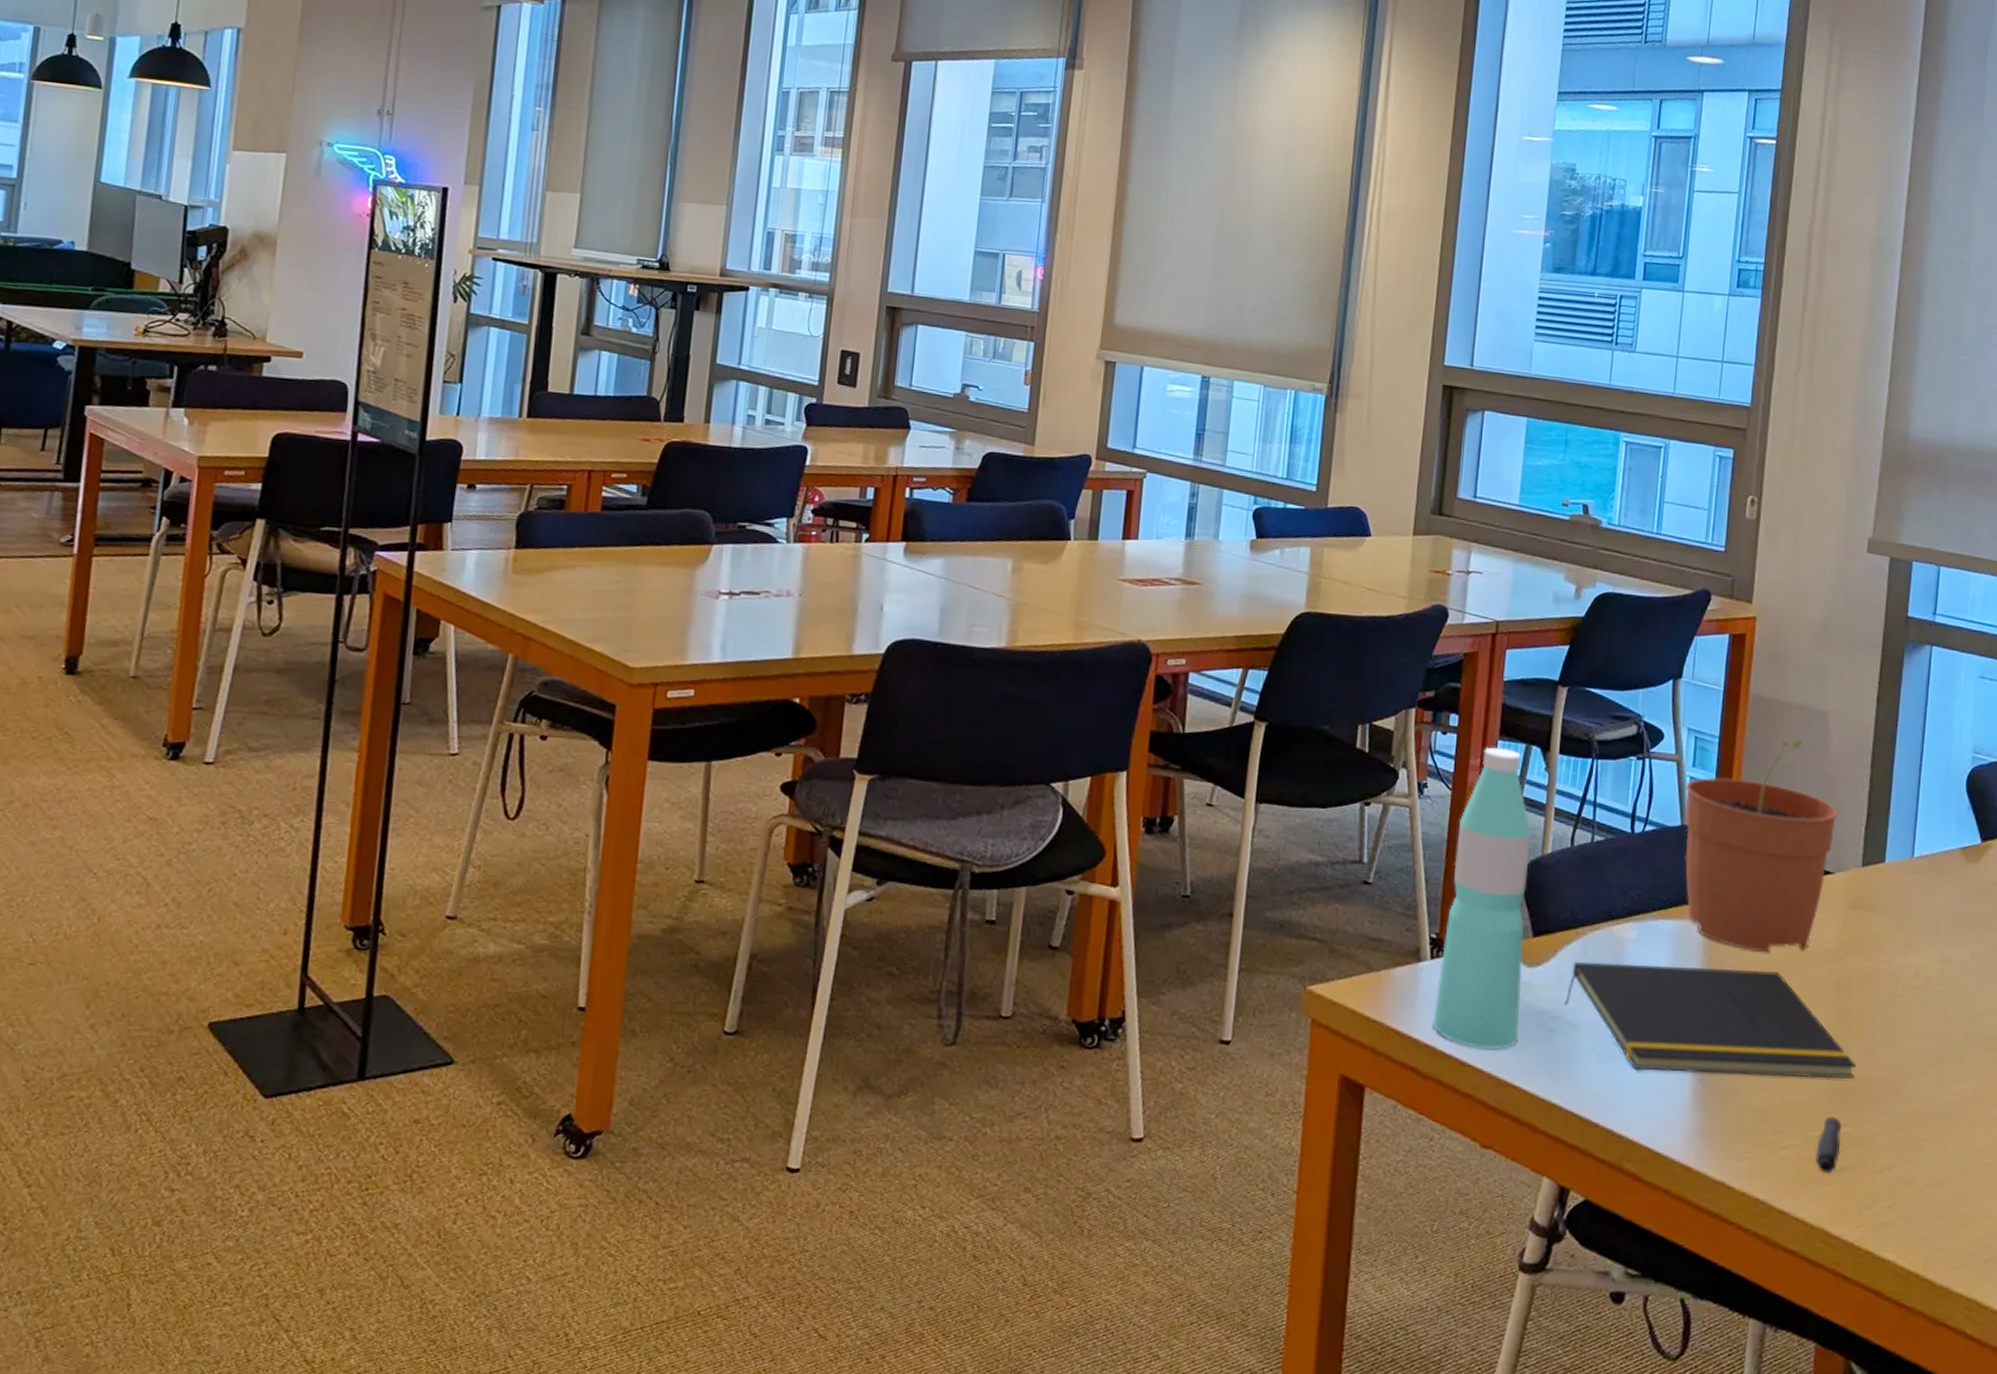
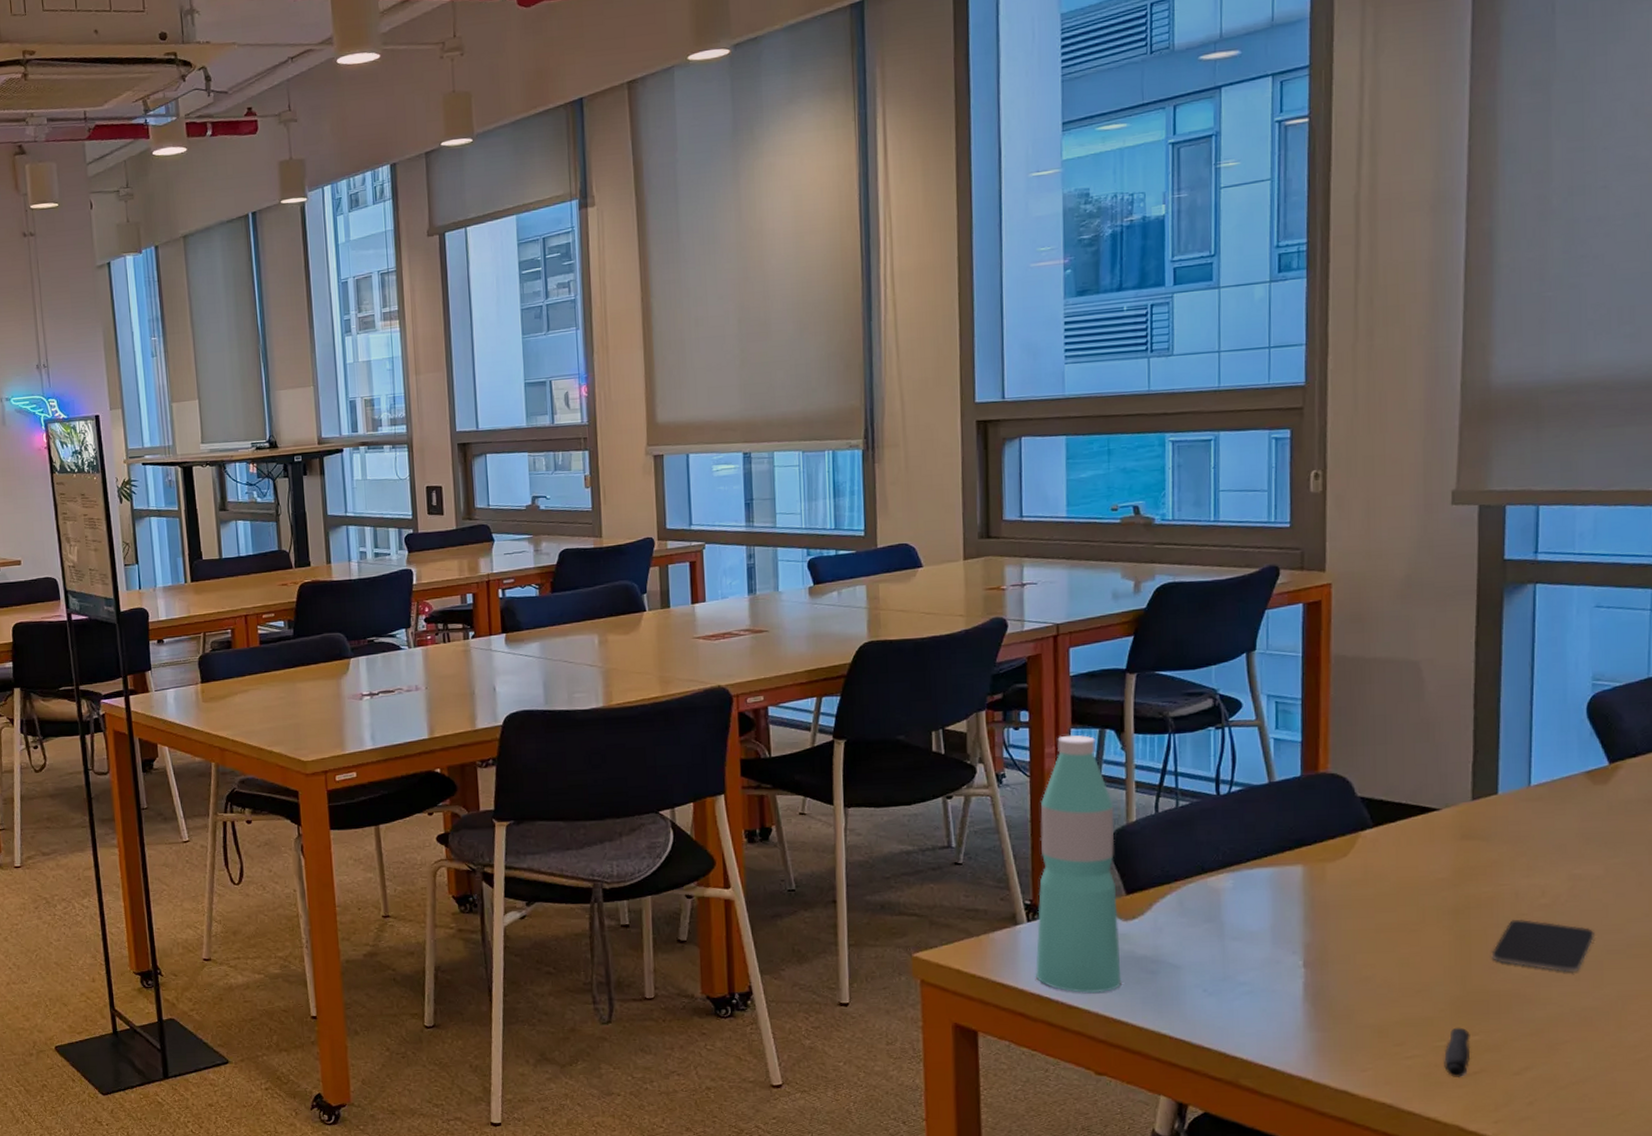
notepad: present [1563,961,1857,1079] -> none [1164,904,1482,1000]
plant pot: present [1684,736,1839,953] -> none [1269,691,1441,889]
smartphone: none [1867,1001,1958,1062] -> present [1491,920,1594,972]

